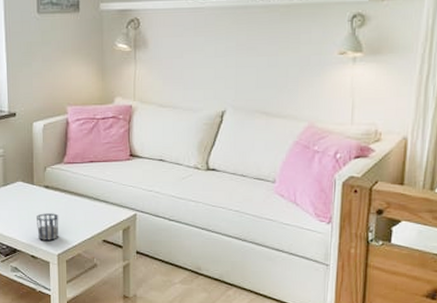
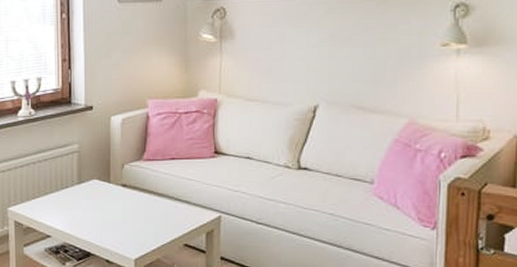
cup: present [37,213,59,240] -> none [113,214,137,244]

